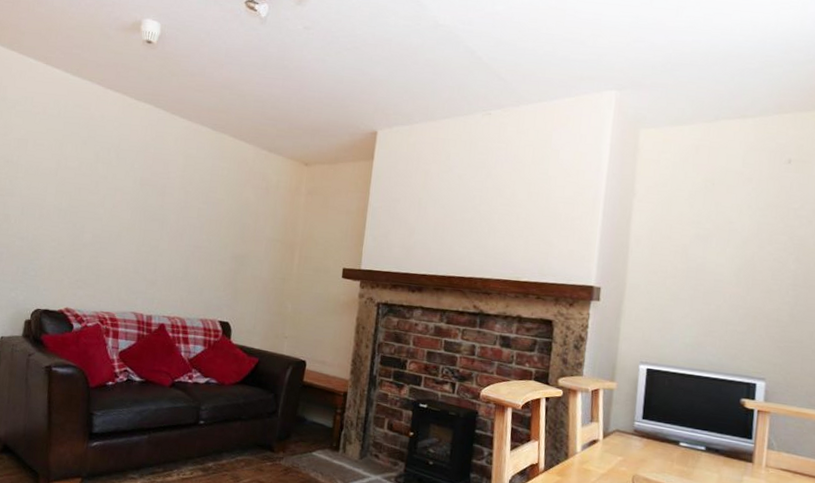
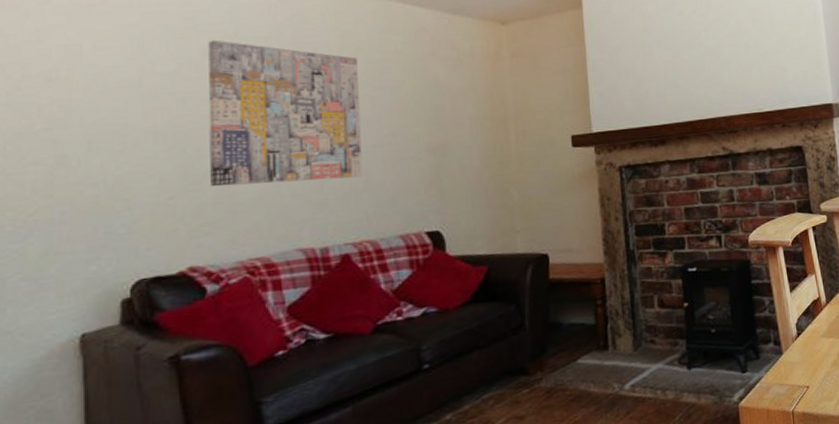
wall art: none [87,148,194,268] -> present [208,40,363,187]

